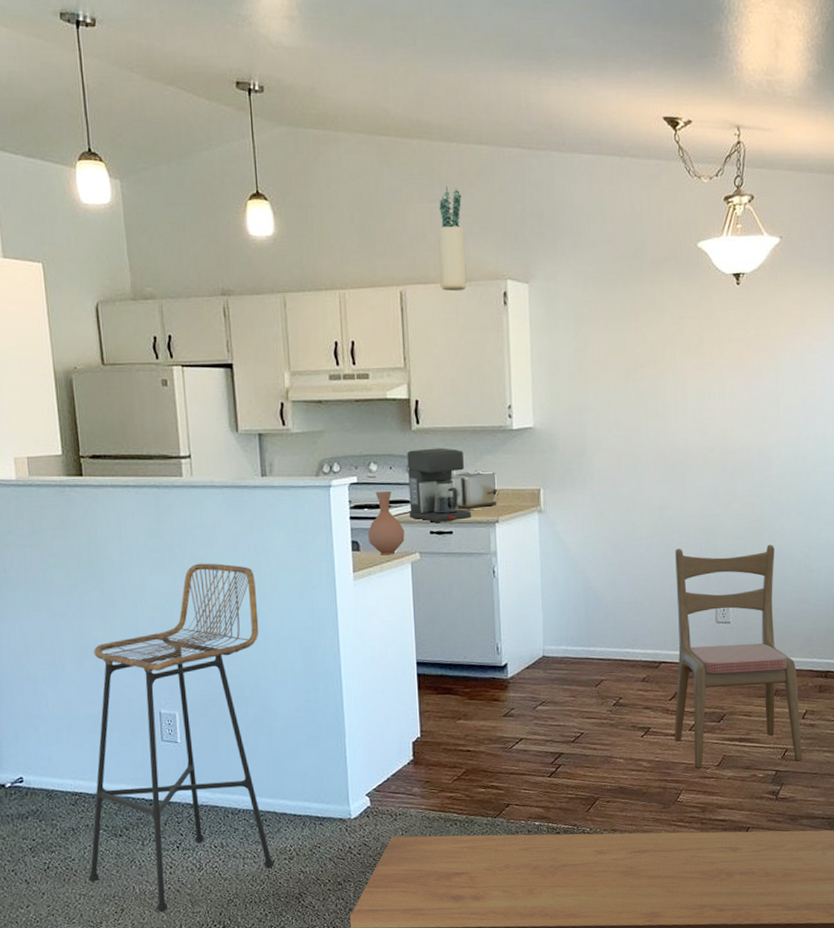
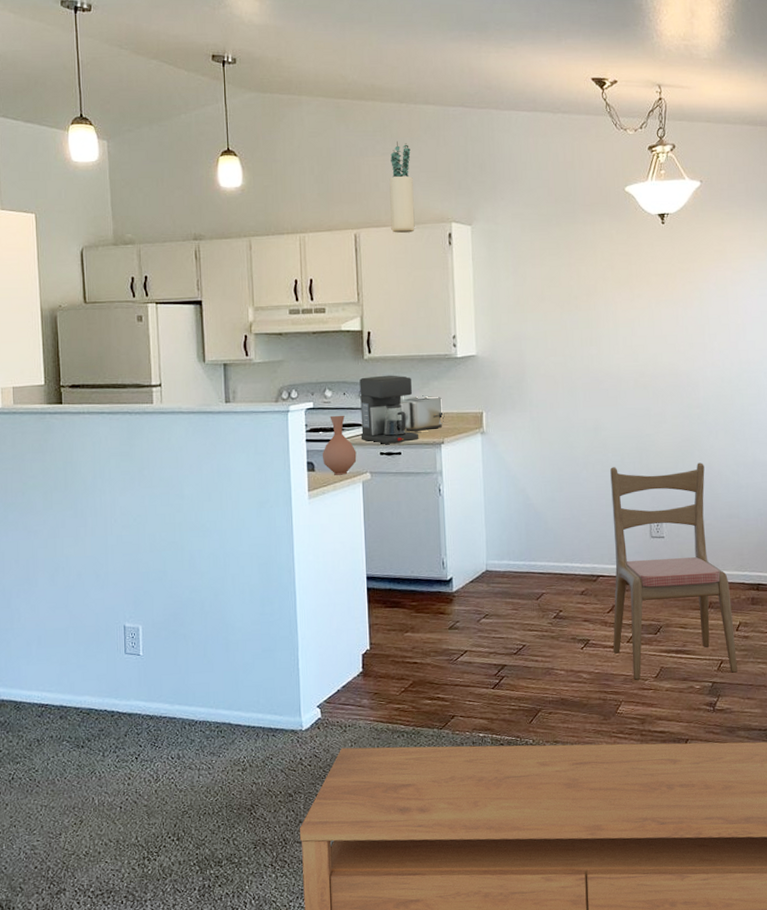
bar stool: present [88,563,275,911] -> none [50,483,228,823]

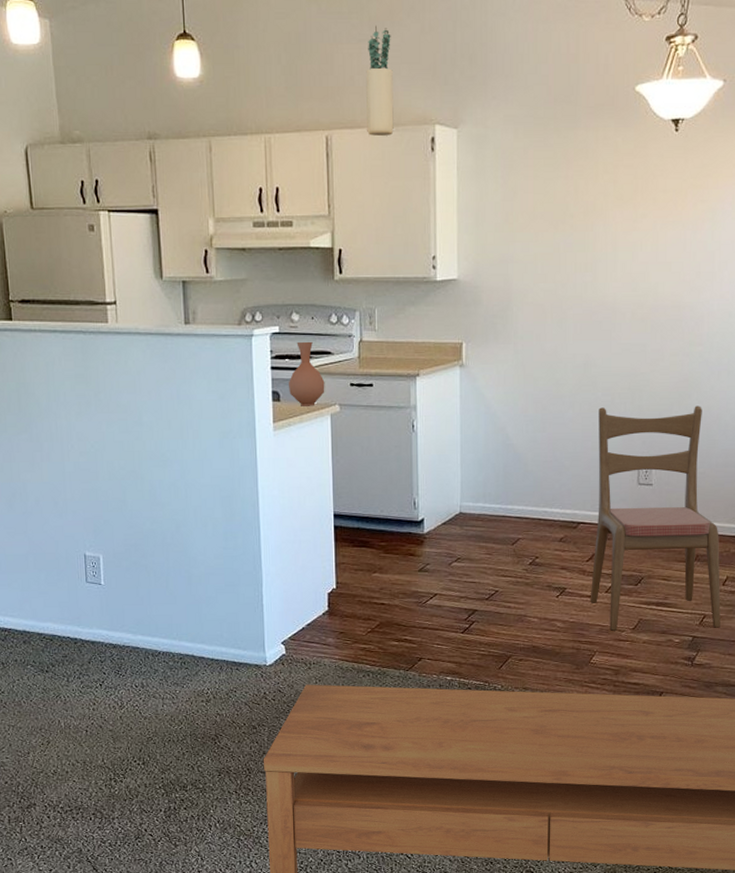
coffee maker: present [359,375,418,444] -> none [329,298,392,374]
toaster: present [401,396,445,433] -> none [373,323,421,364]

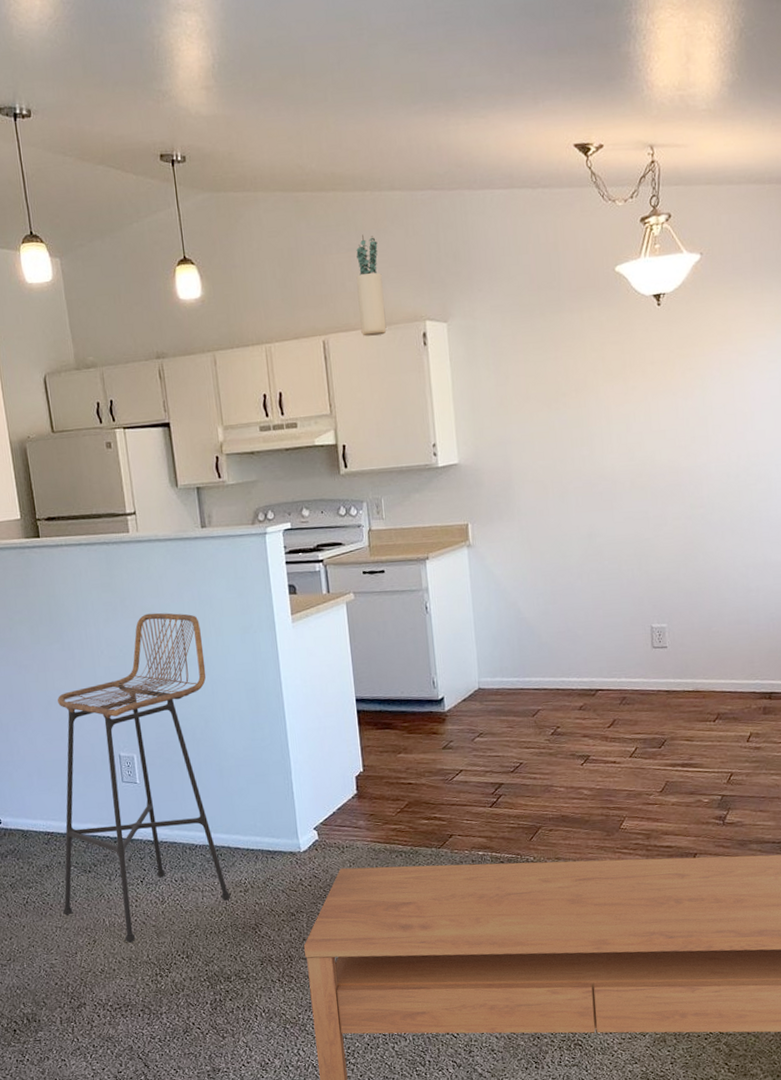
bar stool: none [16,409,192,745] -> present [57,612,231,942]
vase: present [288,341,325,406] -> none [303,534,339,597]
dining chair: present [590,406,721,631] -> none [607,566,749,795]

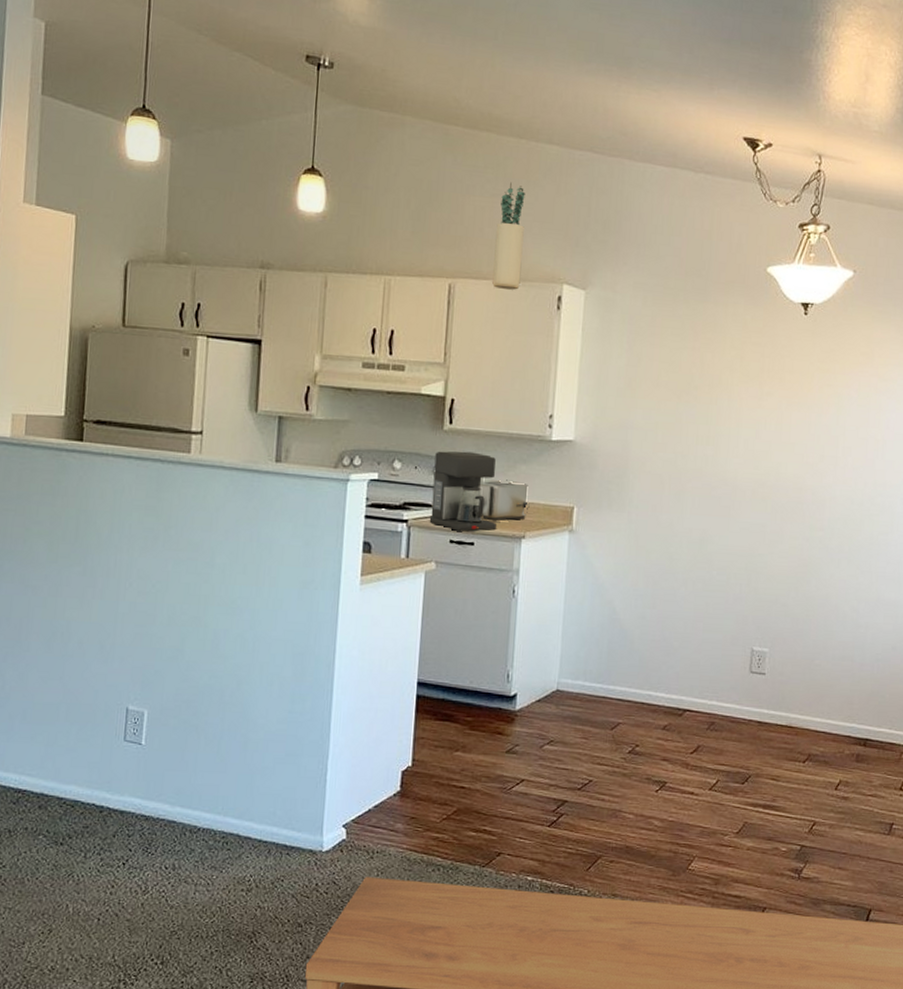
bar stool: present [57,612,231,942] -> none [17,548,253,936]
coffee maker: none [337,489,402,563] -> present [429,451,496,532]
toaster: none [381,509,428,550] -> present [480,480,530,523]

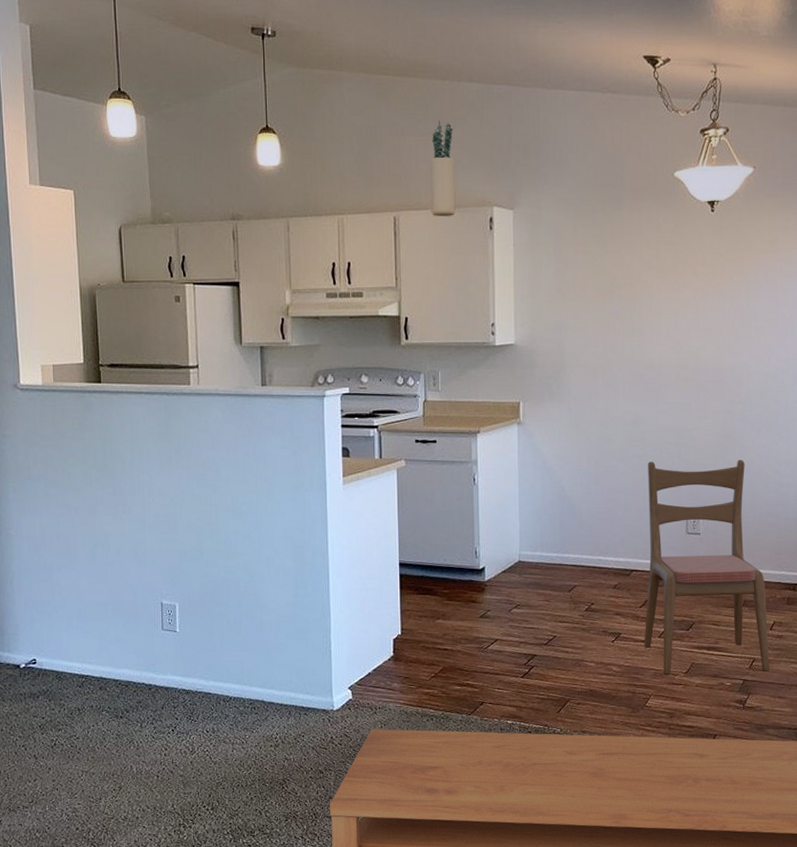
coffee maker: present [429,451,496,532] -> none [396,362,454,432]
toaster: present [480,480,530,523] -> none [437,384,481,422]
dining chair: none [692,587,833,837] -> present [644,459,769,675]

